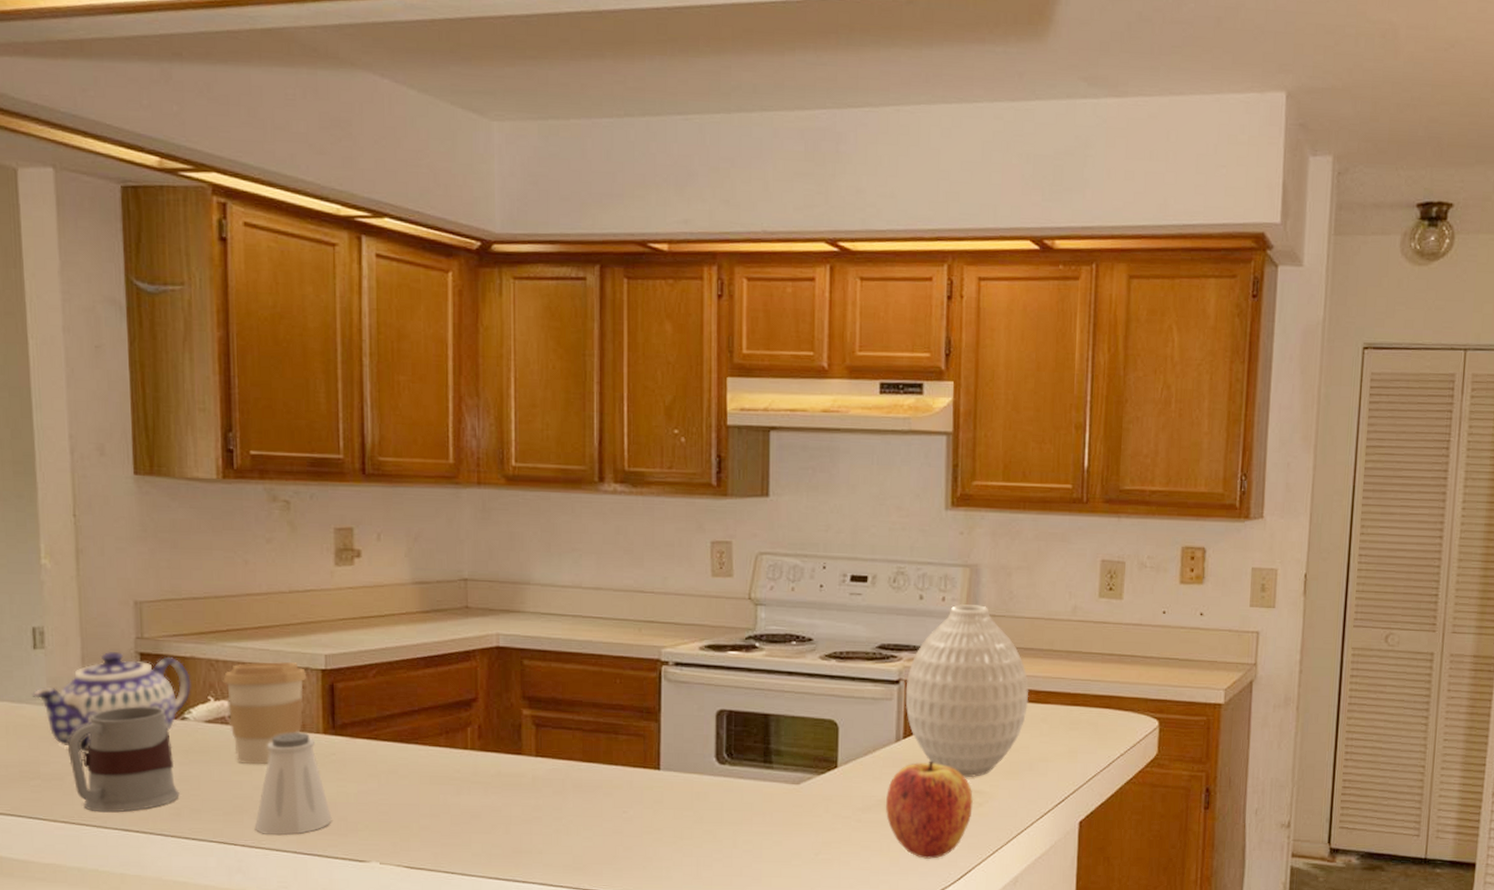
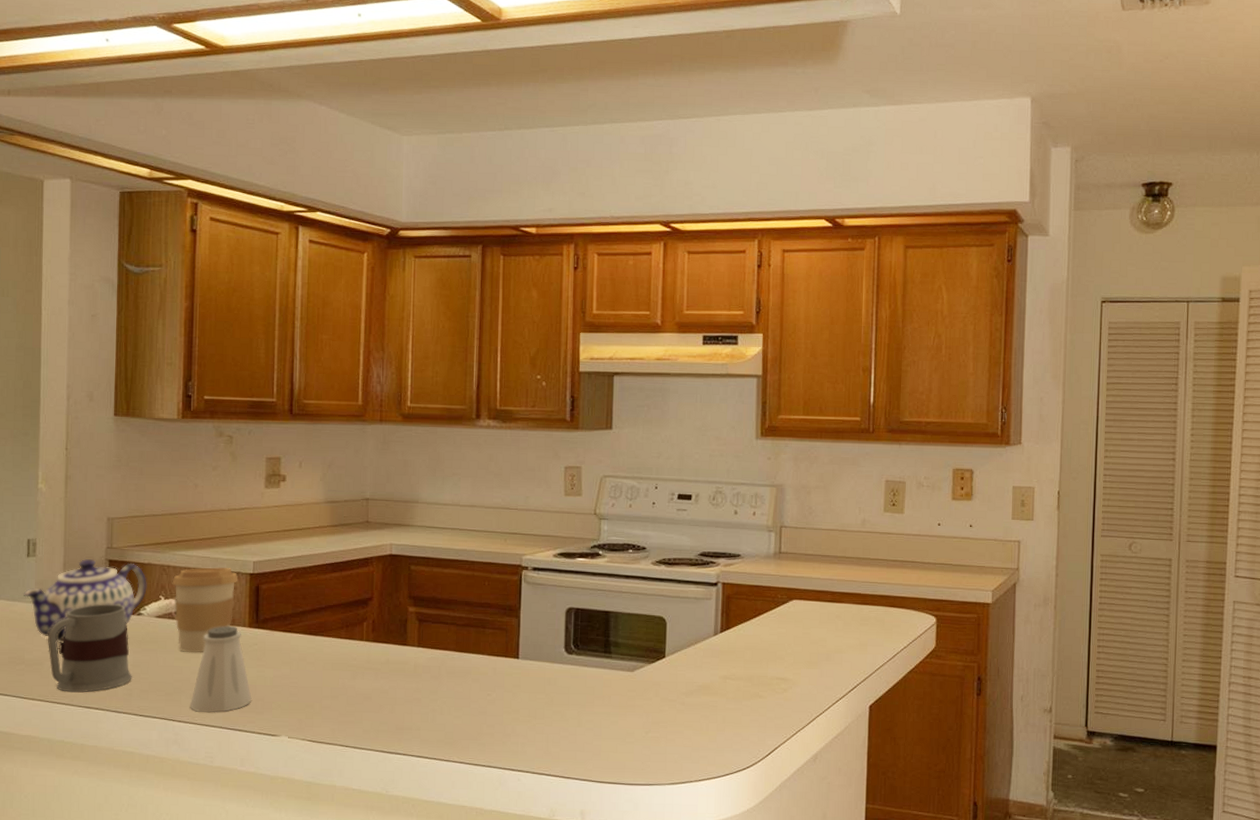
apple: present [886,761,973,859] -> none [705,652,779,738]
vase: present [905,604,1029,778] -> none [722,518,826,667]

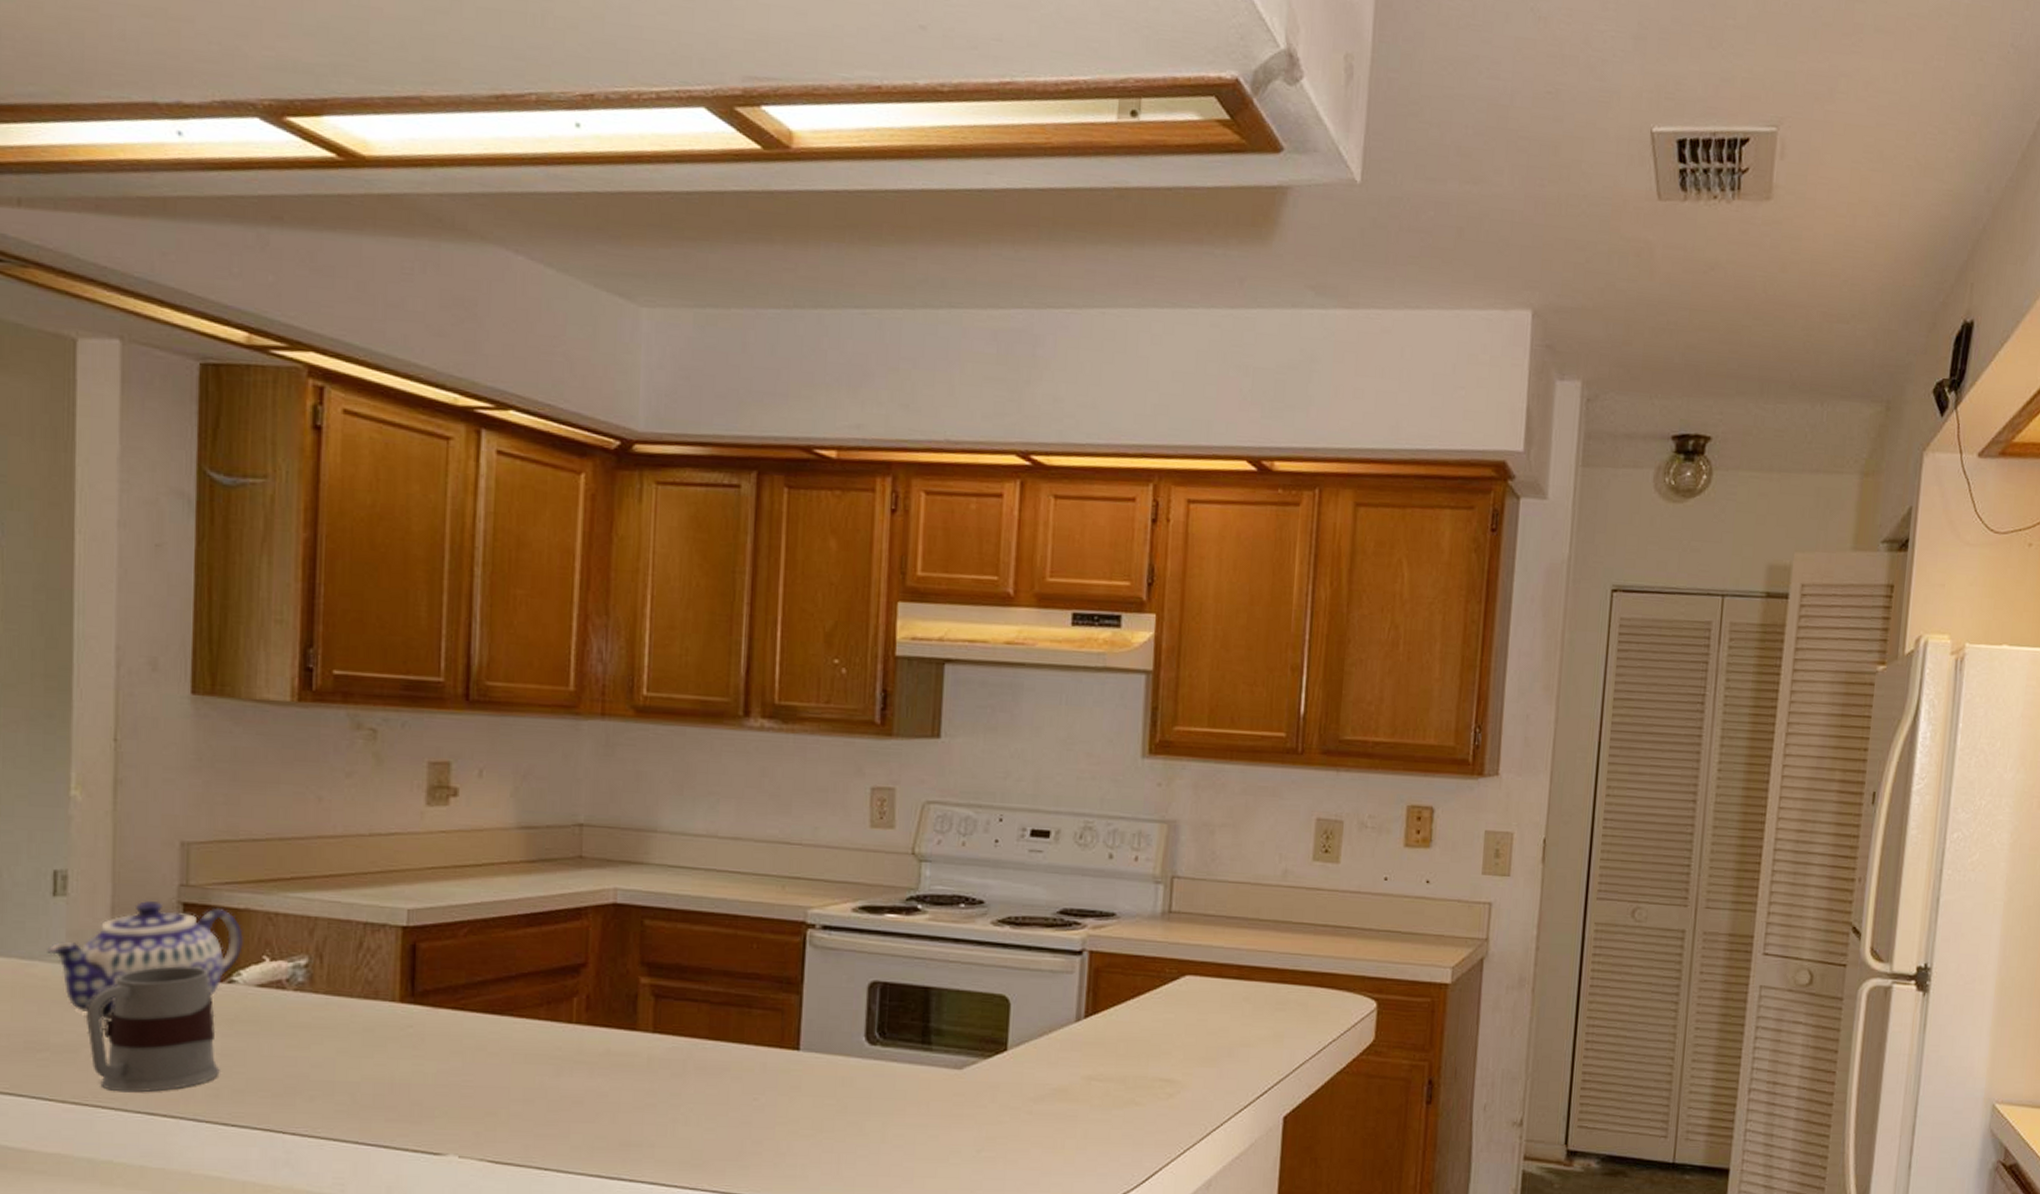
coffee cup: present [172,566,238,653] -> none [282,915,385,1038]
saltshaker: present [189,625,252,713] -> none [309,999,404,1123]

